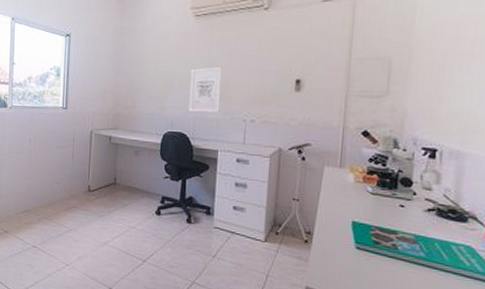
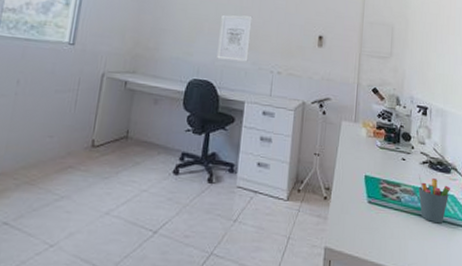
pen holder: none [421,221,466,275] -> present [418,174,450,224]

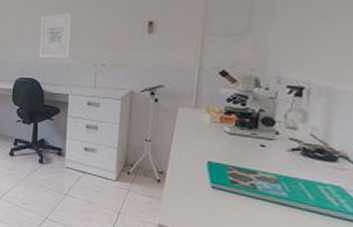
pen holder: present [418,174,450,224] -> none [283,161,335,215]

